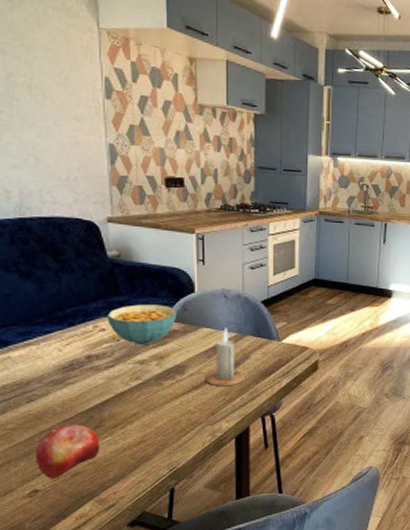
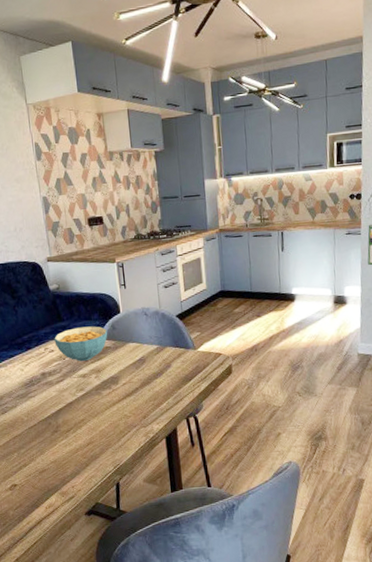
fruit: present [36,424,99,479] -> none [12,430,58,475]
candle: present [204,328,245,387] -> none [135,342,169,393]

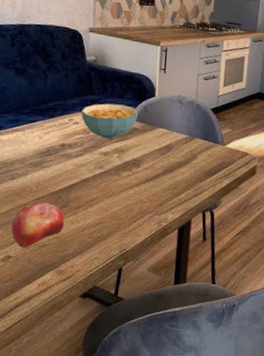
fruit: none [12,430,58,475] -> present [11,202,64,248]

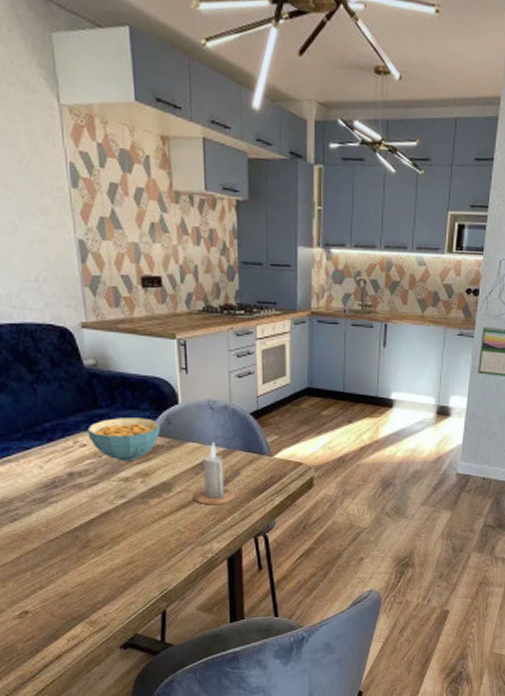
fruit: present [11,202,64,248] -> none [23,545,87,600]
candle: none [156,130,191,182] -> present [192,442,235,506]

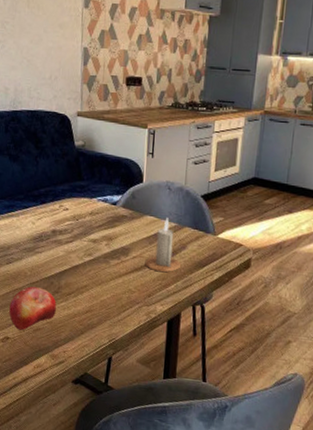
fruit: none [23,545,87,600] -> present [9,286,56,331]
cereal bowl: present [87,417,161,461] -> none [70,189,127,226]

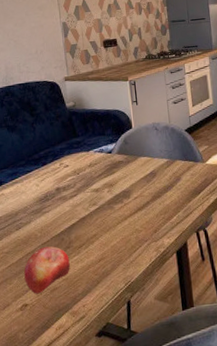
candle: present [145,218,181,273] -> none [146,155,179,207]

